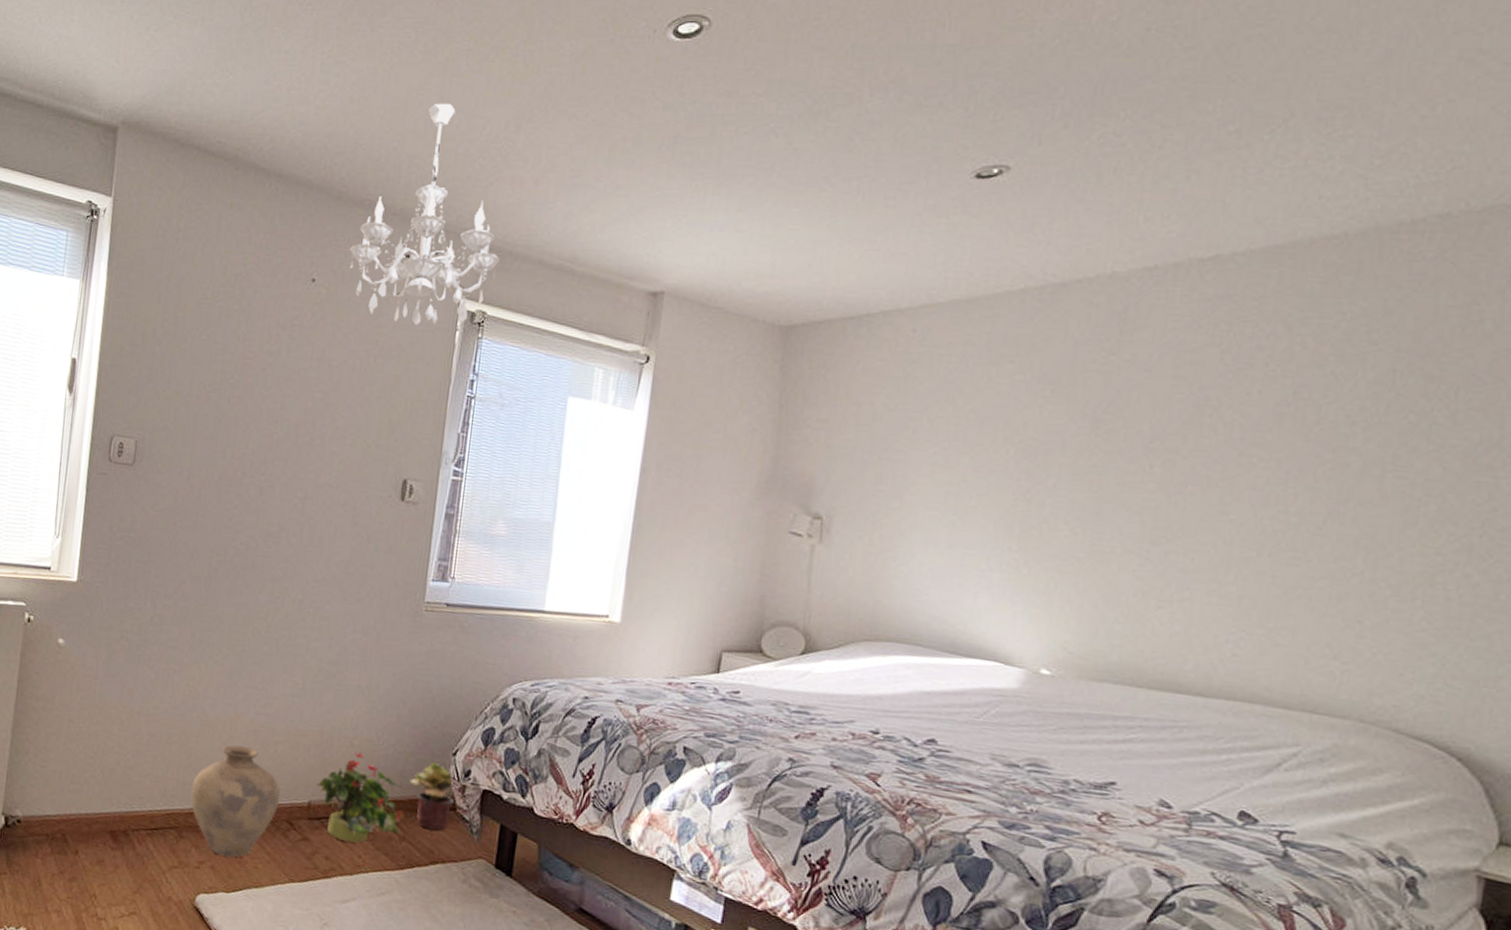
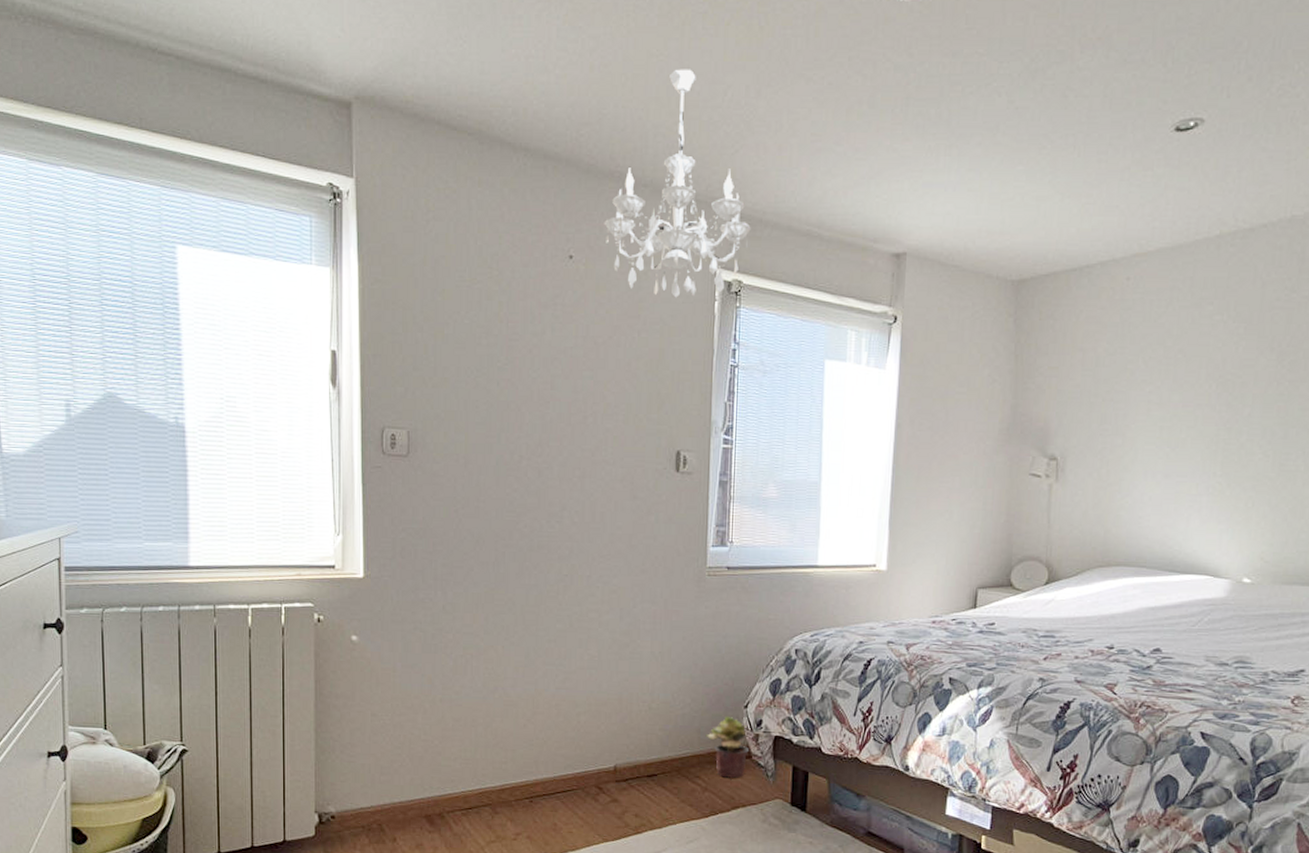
vase: present [190,745,281,858] -> none [501,721,587,827]
potted plant: present [316,752,404,843] -> none [620,714,705,798]

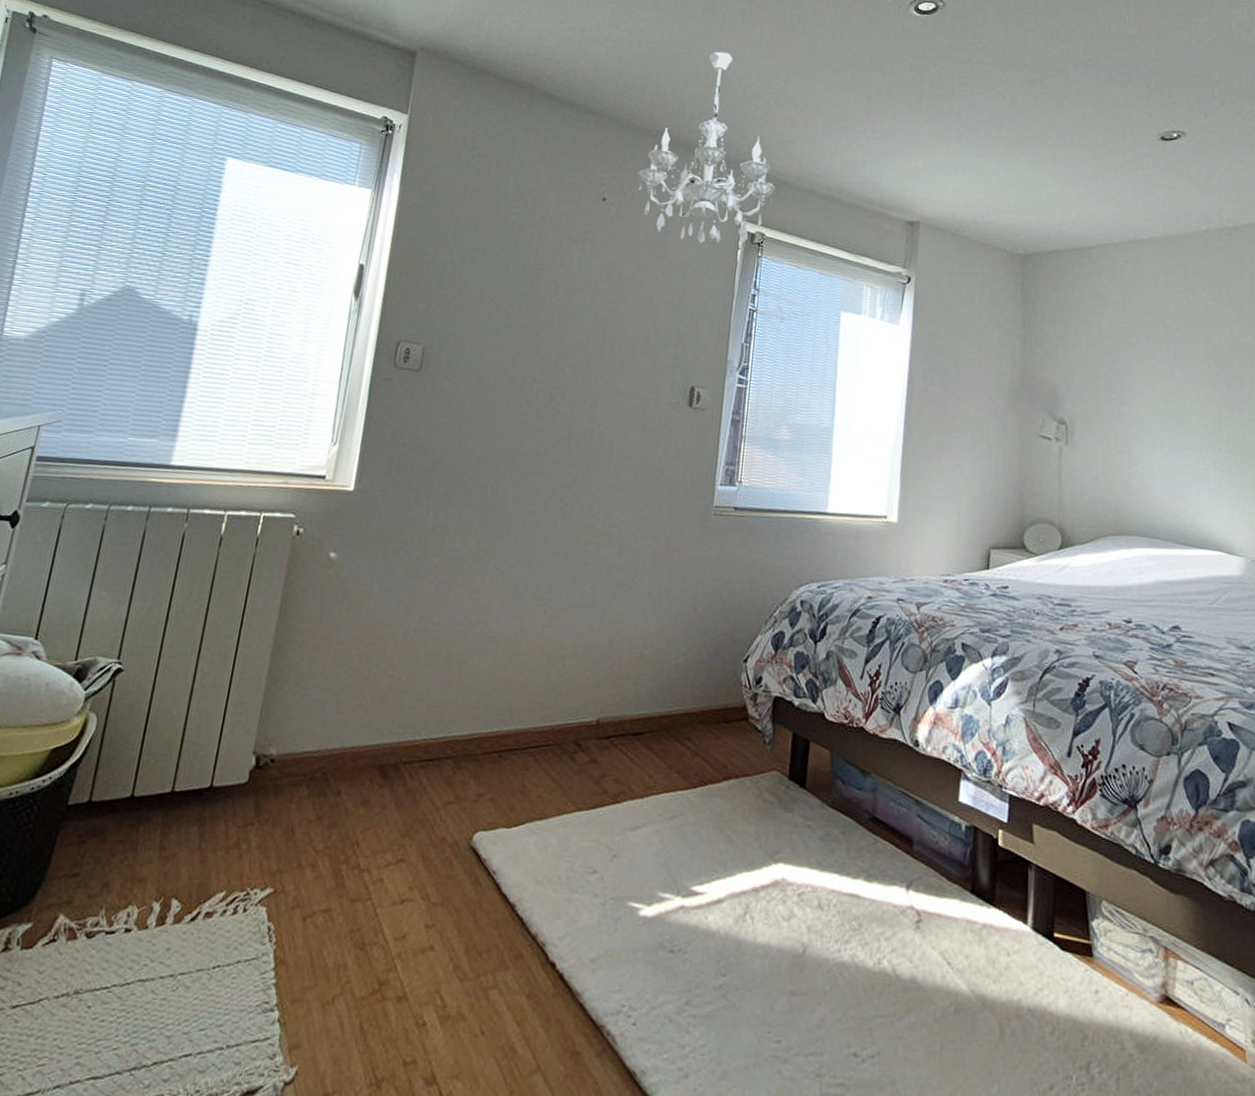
potted plant: present [706,717,750,778] -> none [700,671,747,743]

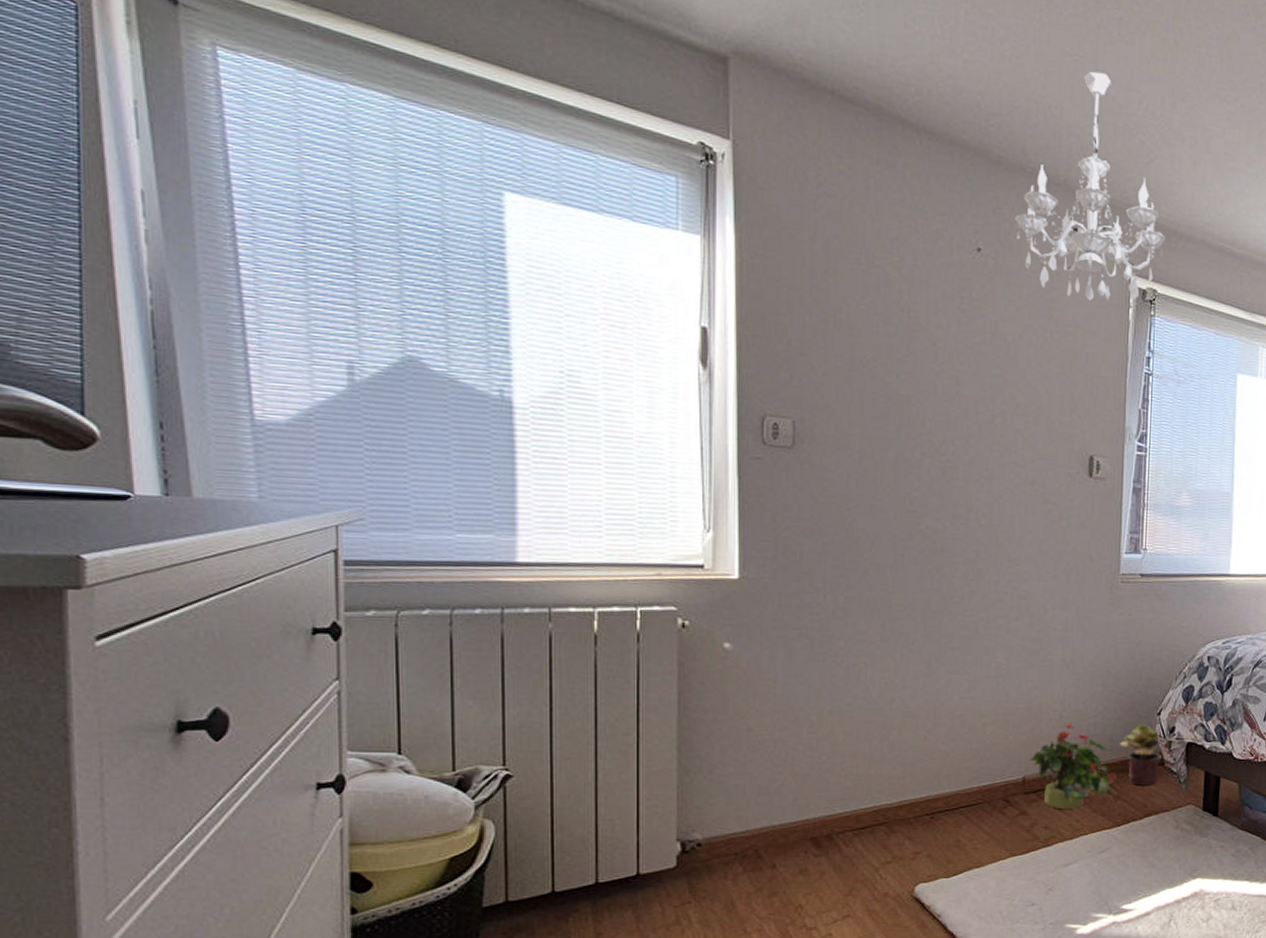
potted plant: none [605,663,697,762] -> present [1029,723,1117,808]
potted plant: none [700,671,747,743] -> present [1118,724,1163,785]

